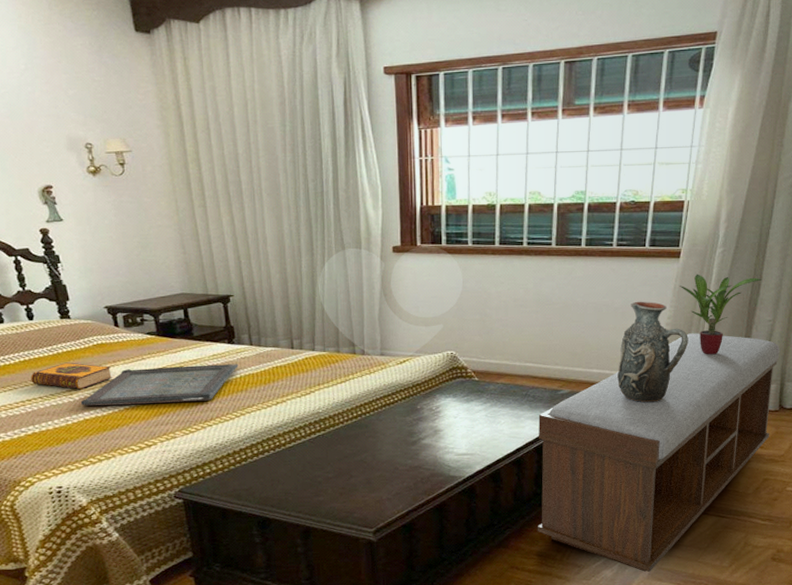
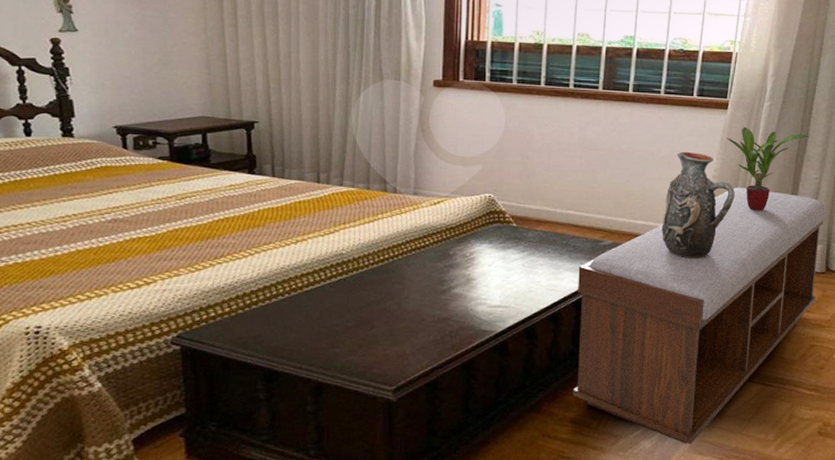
hardback book: present [31,362,112,390] -> none [20,185,114,217]
serving tray: present [80,364,239,406] -> none [74,195,258,236]

